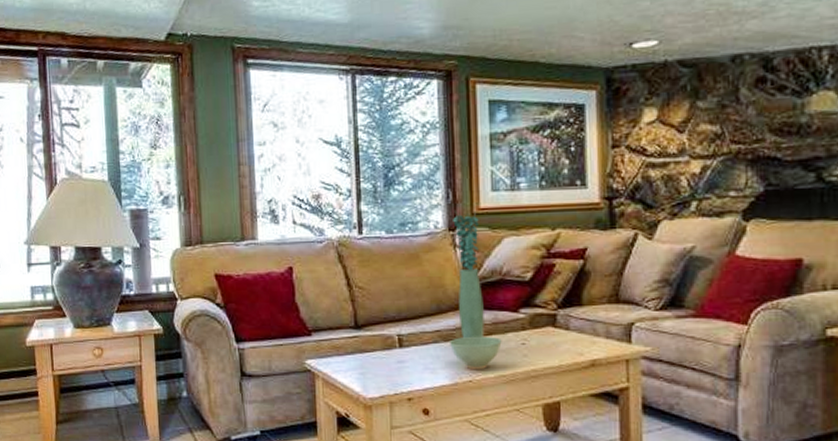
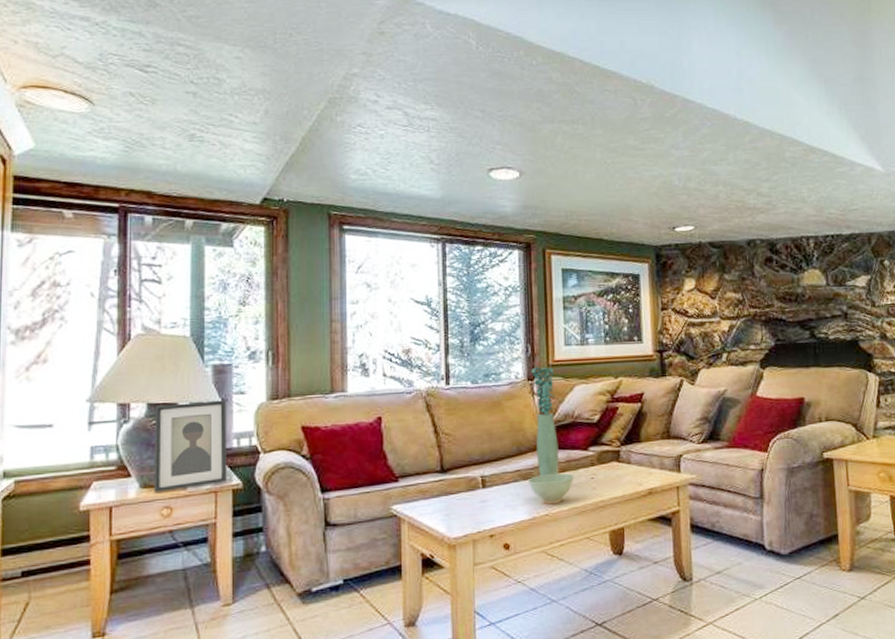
picture frame: none [82,245,149,333] -> present [154,400,228,492]

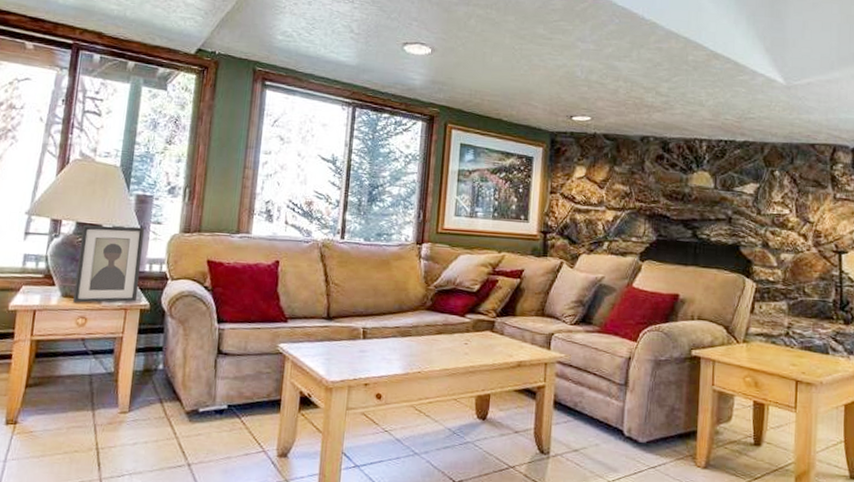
bowl: present [527,473,574,505] -> none [405,333,449,364]
vase: present [531,362,559,477] -> none [416,227,442,336]

